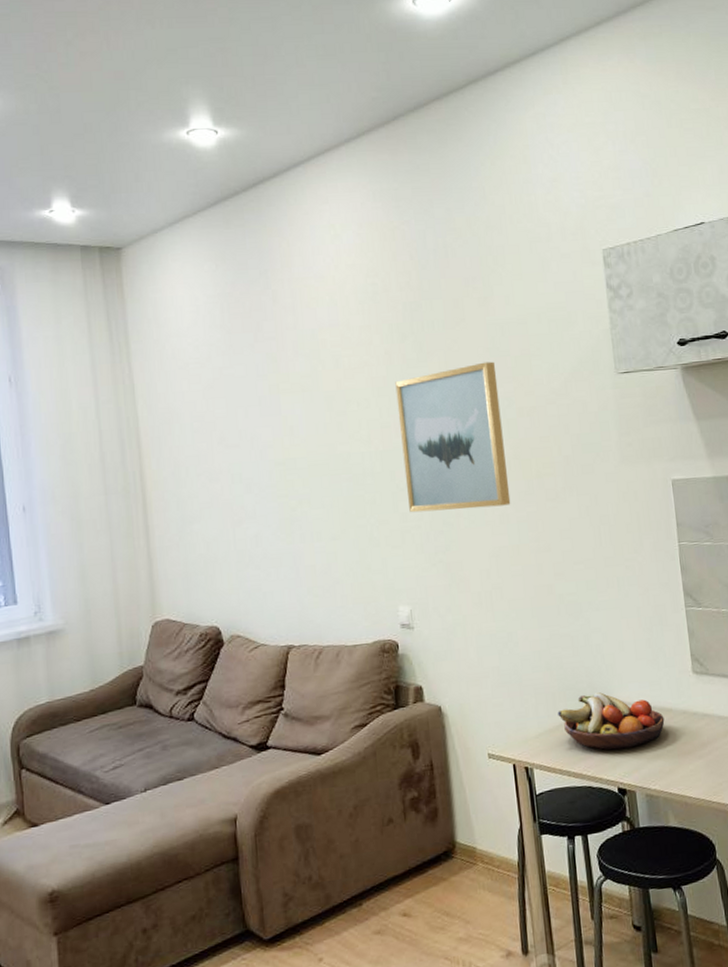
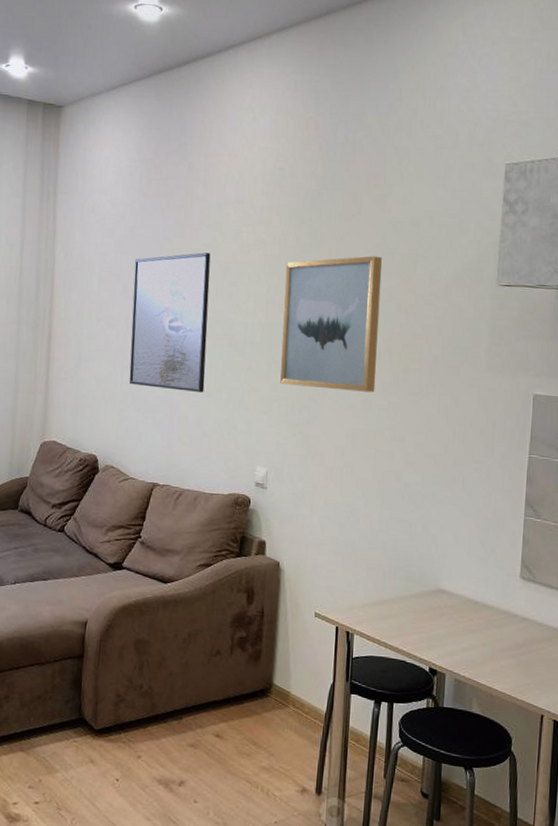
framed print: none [228,384,329,541] -> present [129,252,211,392]
fruit bowl: present [557,692,665,750] -> none [385,578,485,634]

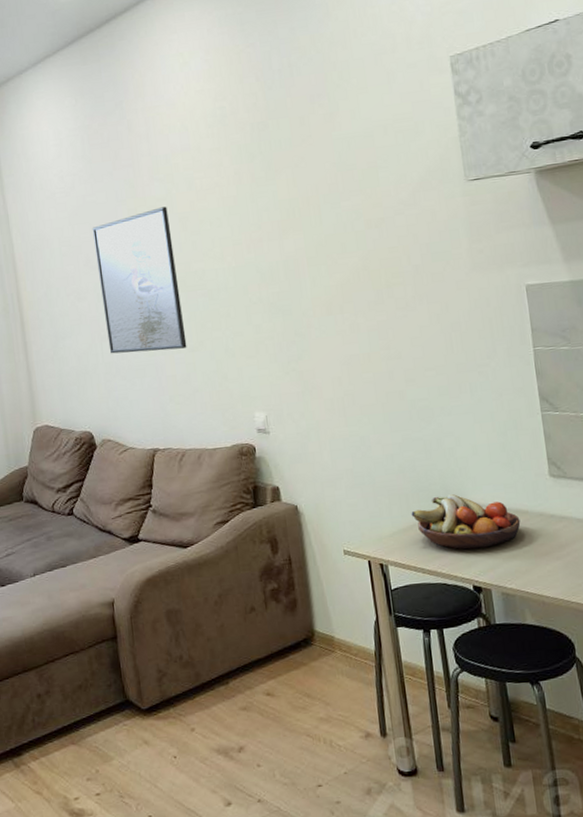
wall art: present [280,256,383,393] -> none [245,175,361,325]
fruit bowl: none [385,578,485,634] -> present [411,494,521,550]

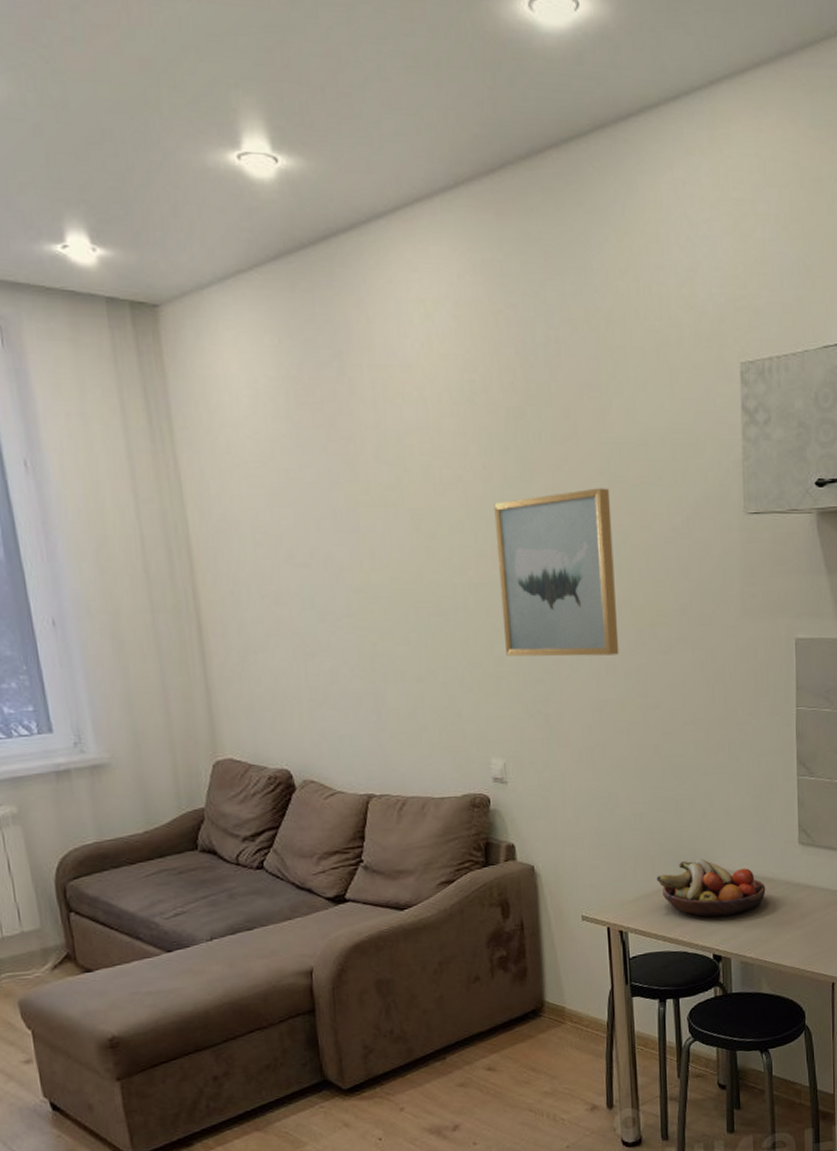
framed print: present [92,206,187,354] -> none [297,498,414,678]
wall art: none [245,175,361,325] -> present [494,488,619,657]

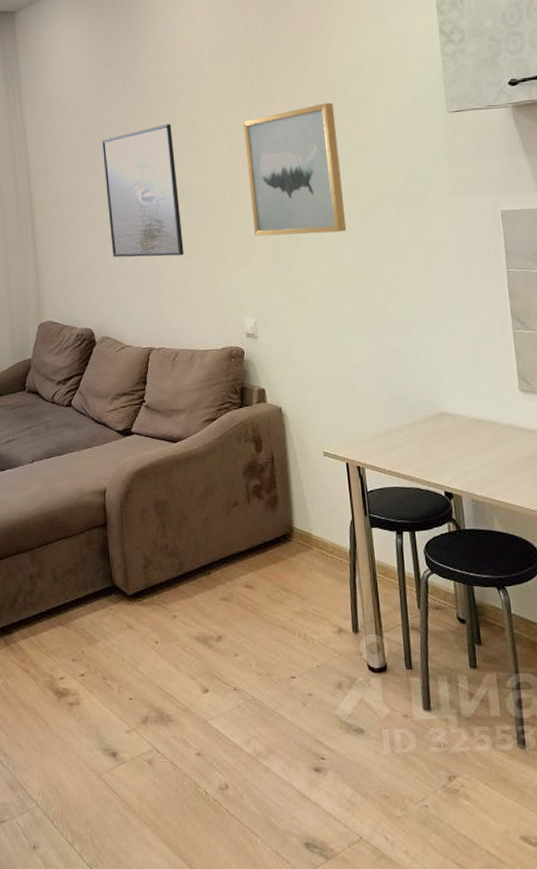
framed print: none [297,498,414,678] -> present [101,124,184,258]
fruit bowl: present [656,859,766,917] -> none [388,403,491,457]

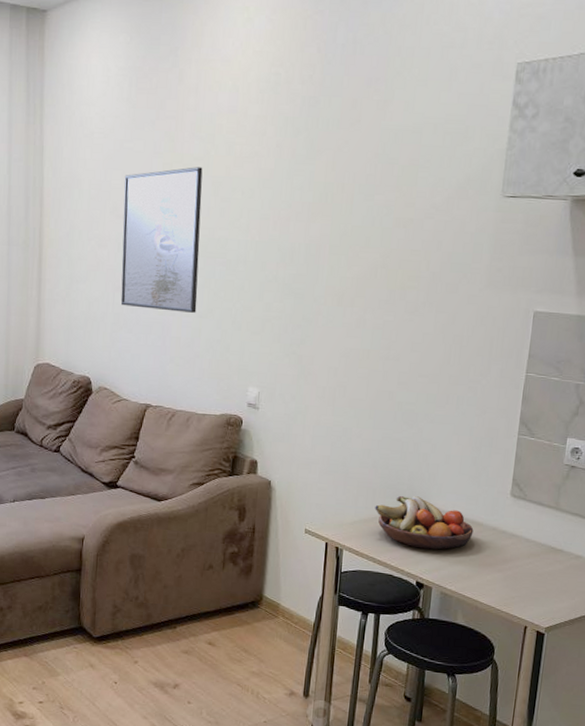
wall art: present [243,102,347,237] -> none [273,167,382,311]
fruit bowl: none [388,403,491,457] -> present [375,496,474,550]

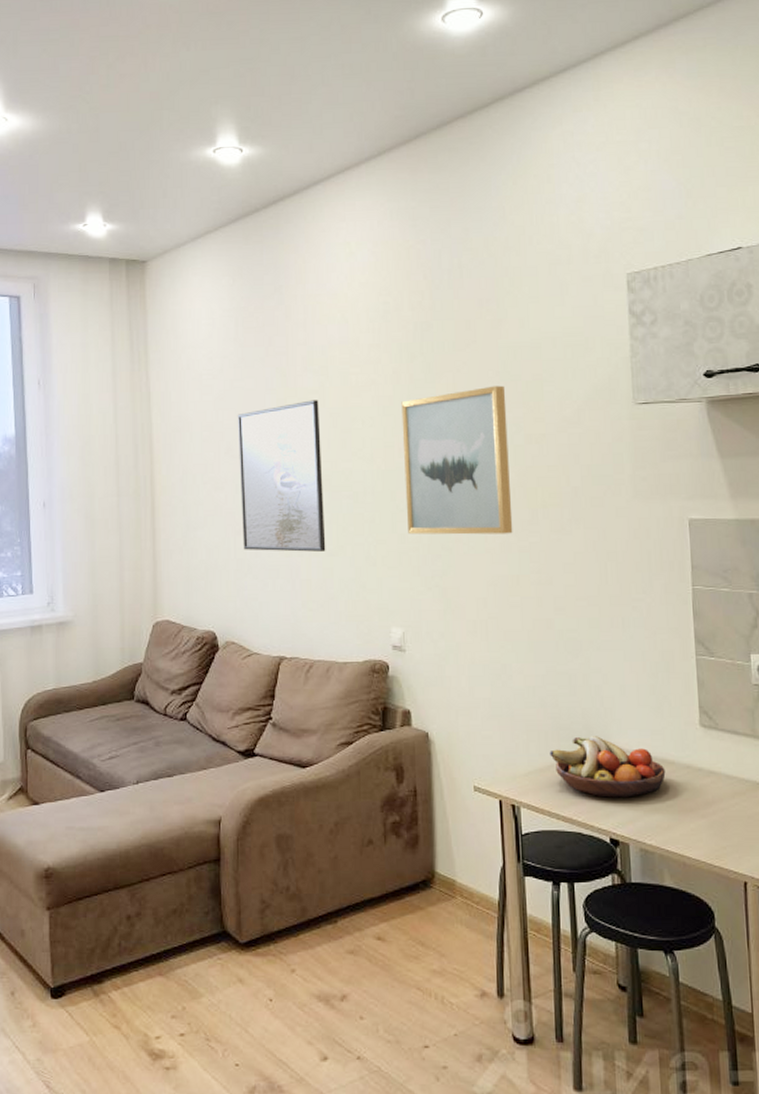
wall art: none [273,167,382,311] -> present [401,385,513,535]

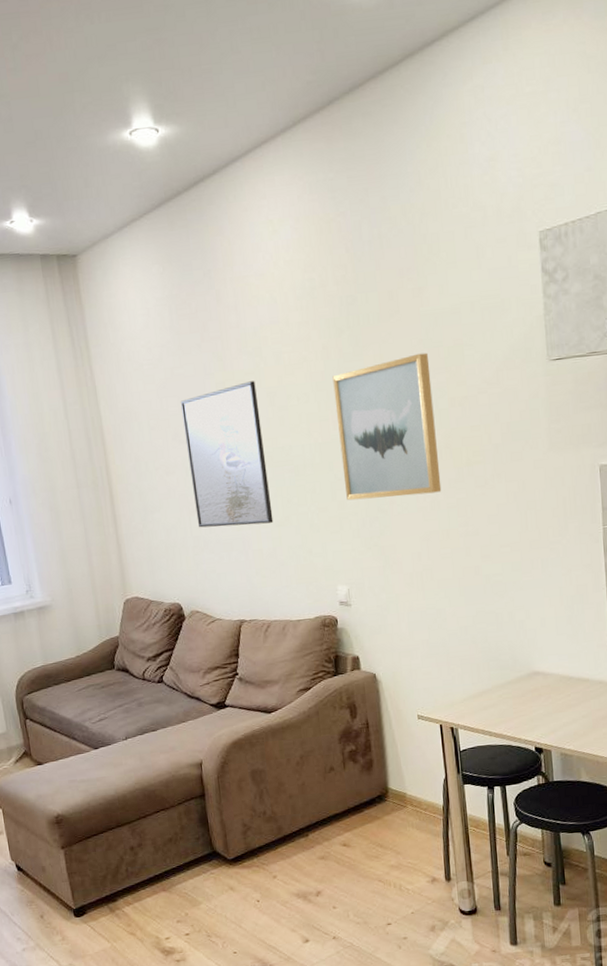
fruit bowl: present [549,736,666,798] -> none [481,663,581,714]

